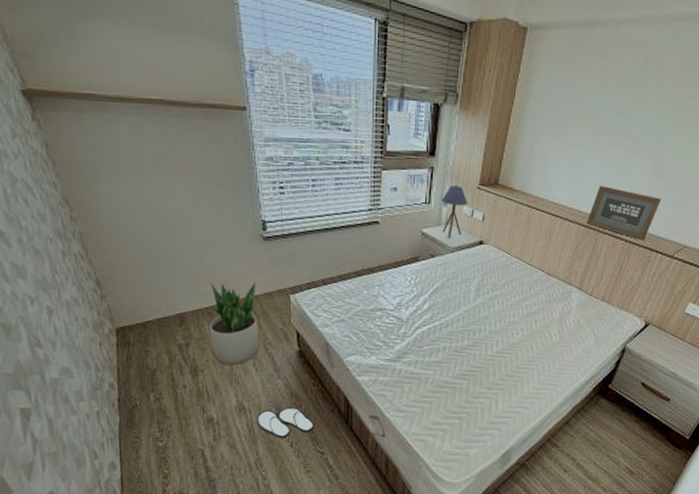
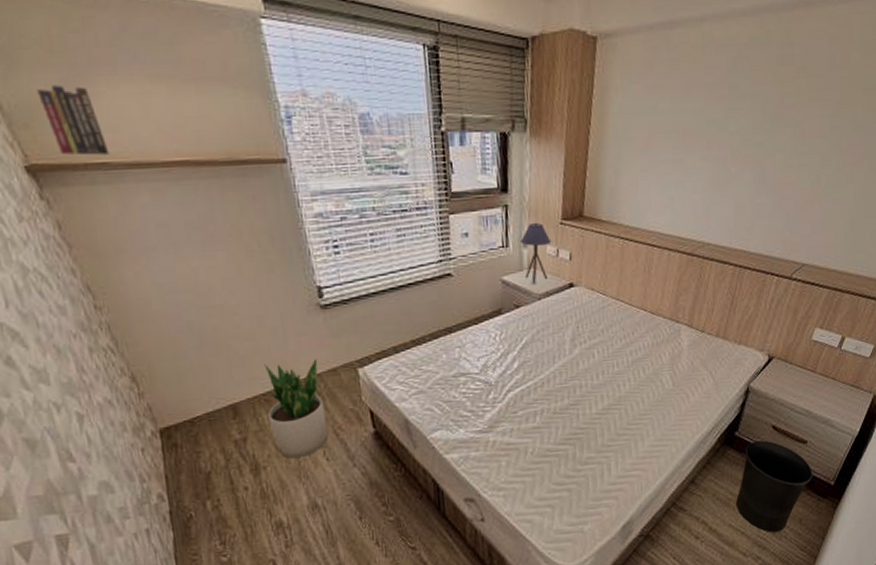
books: none [38,22,95,87] -> present [37,85,110,156]
slippers: present [256,407,315,438] -> none [333,499,402,537]
picture frame: present [587,186,662,241] -> none [689,206,771,264]
waste bin: none [602,394,672,474] -> present [736,440,813,533]

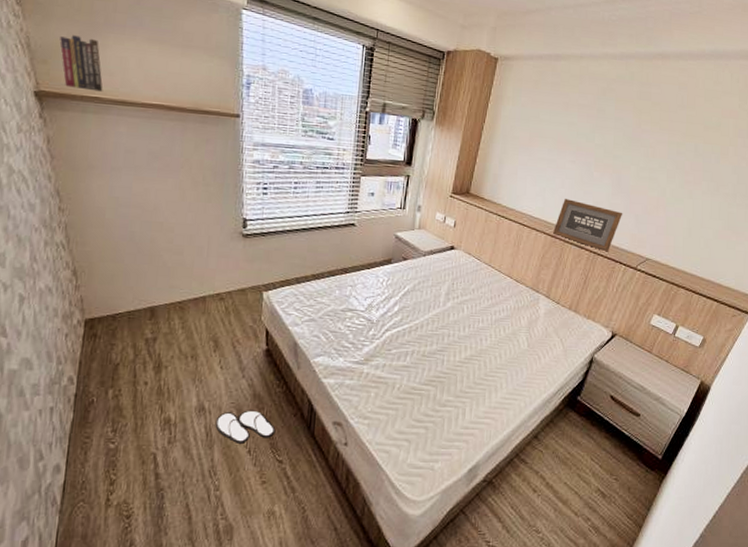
planter: present [264,360,328,459] -> none [179,277,231,362]
slippers: none [333,499,402,537] -> present [215,410,276,443]
table lamp: present [521,222,552,286] -> none [415,192,441,244]
picture frame: none [689,206,771,264] -> present [553,199,623,252]
waste bin: present [736,440,813,533] -> none [573,408,643,496]

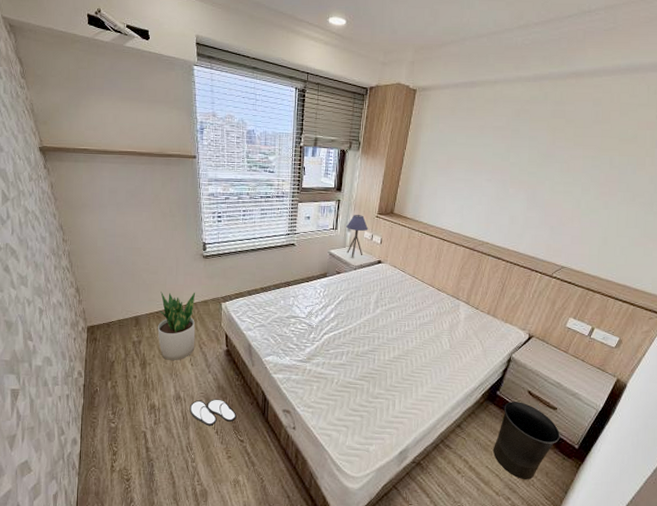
books: present [59,35,103,92] -> none [55,99,90,144]
planter: none [179,277,231,362] -> present [158,292,196,360]
table lamp: none [415,192,441,244] -> present [346,214,369,259]
picture frame: present [553,199,623,252] -> none [471,215,539,262]
waste bin: none [573,408,643,496] -> present [493,401,560,479]

